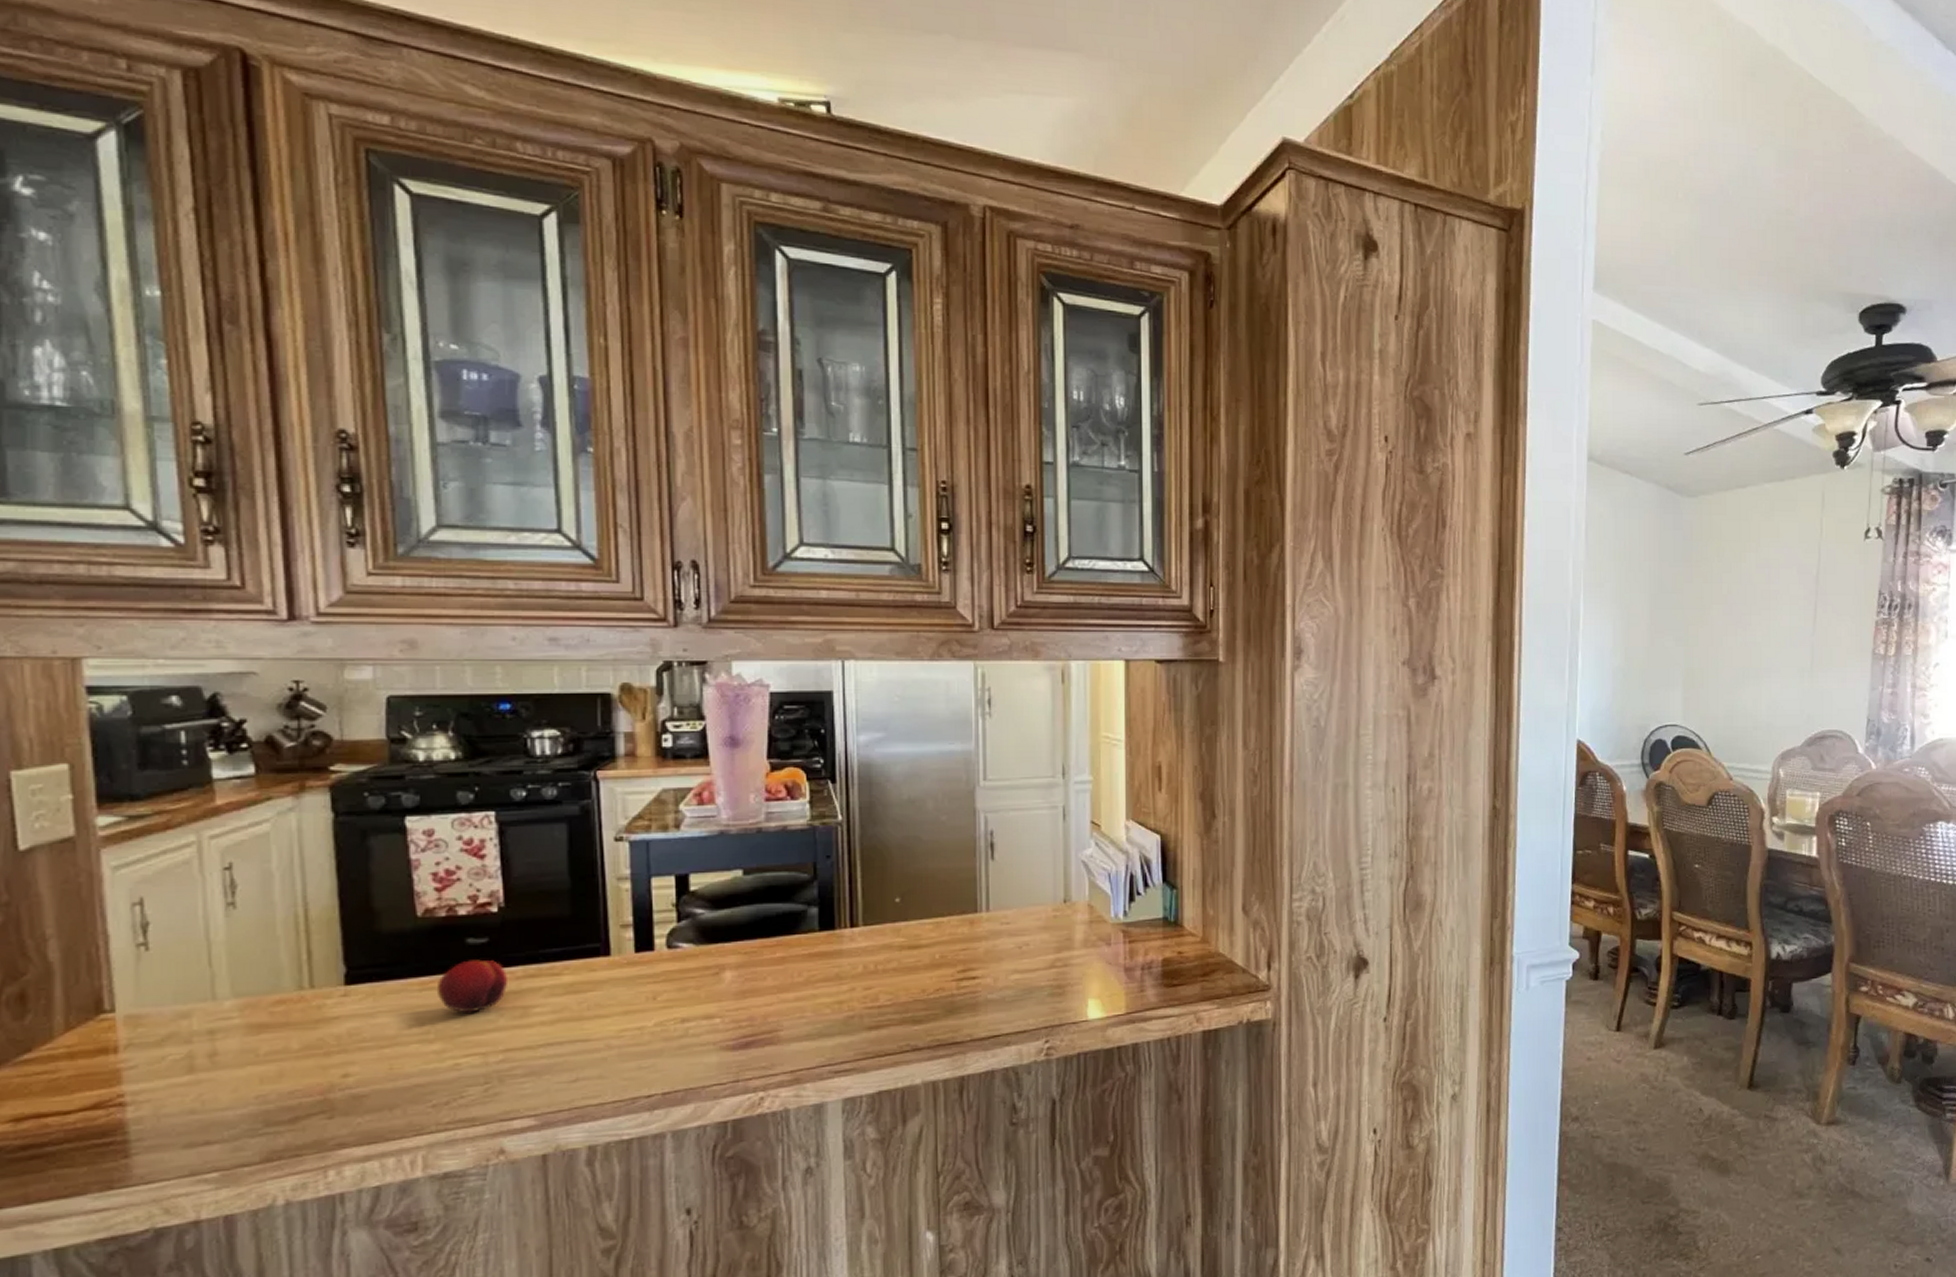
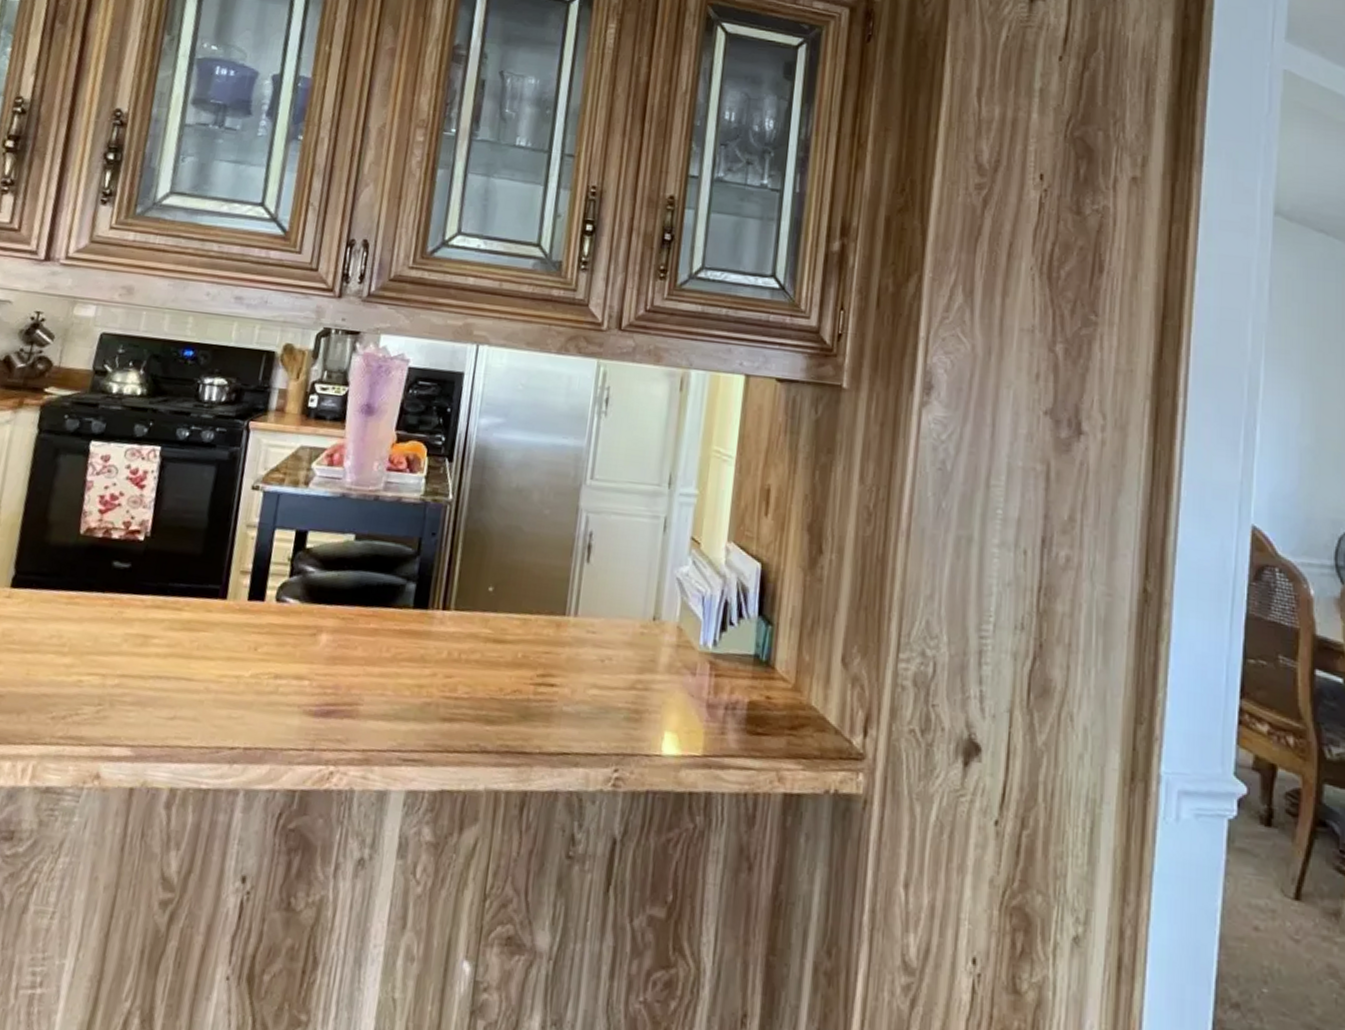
fruit: present [436,959,509,1013] -> none [79,582,139,634]

